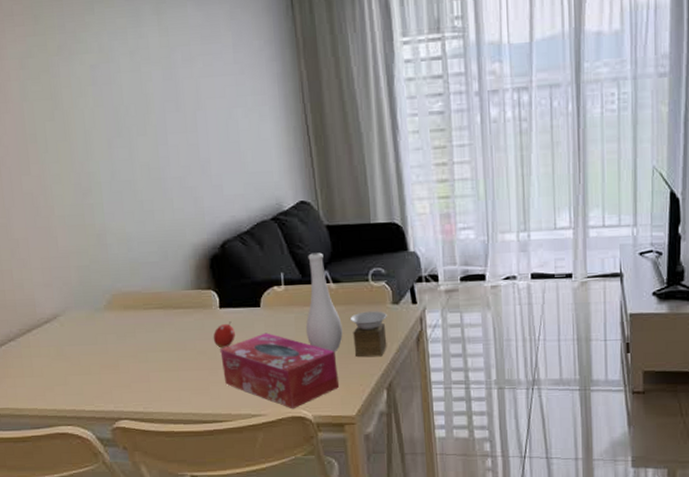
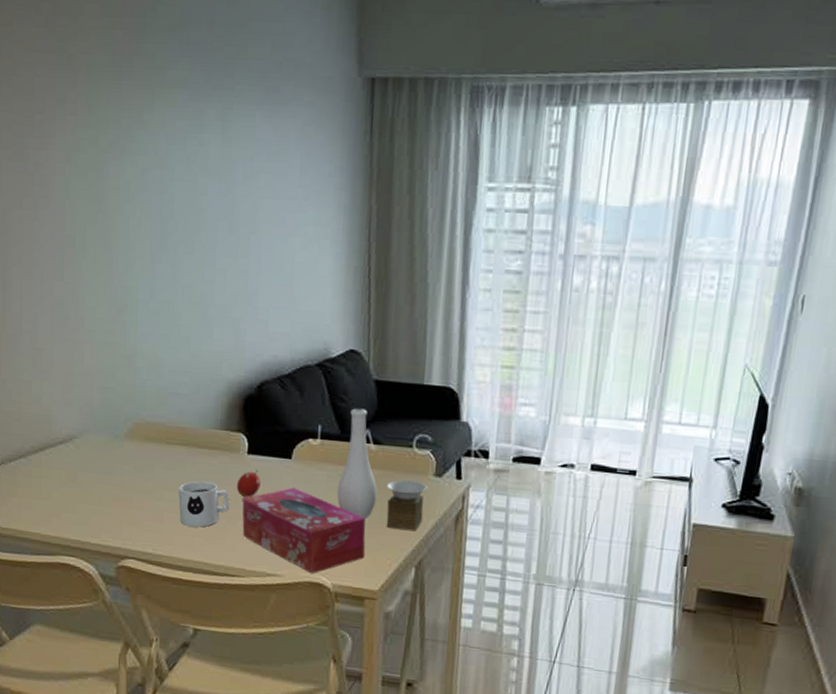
mug: none [160,338,209,382] -> present [178,481,229,527]

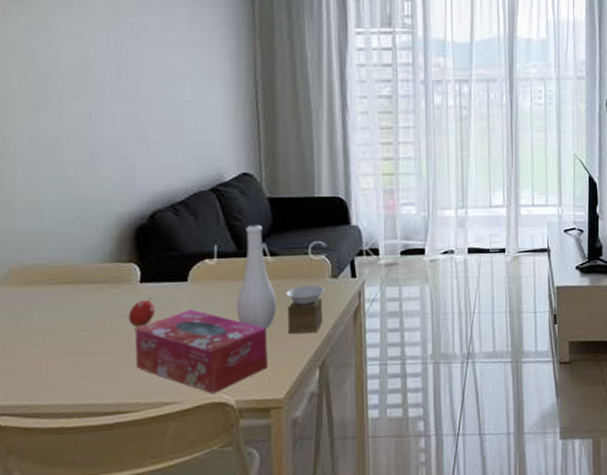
mug: present [178,481,229,527] -> none [61,317,120,368]

